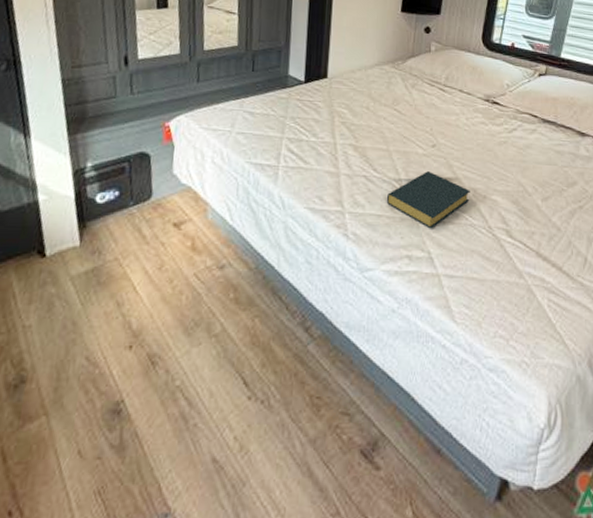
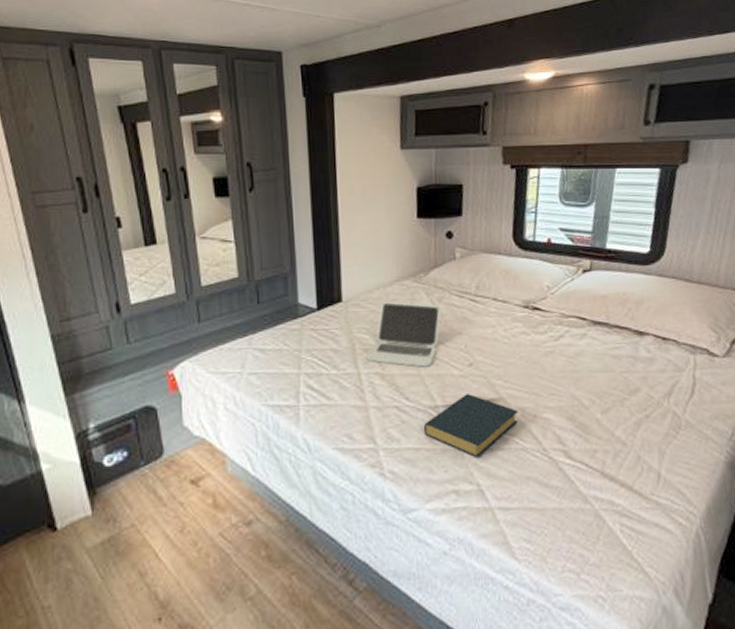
laptop: none [343,83,412,144] -> present [366,302,441,367]

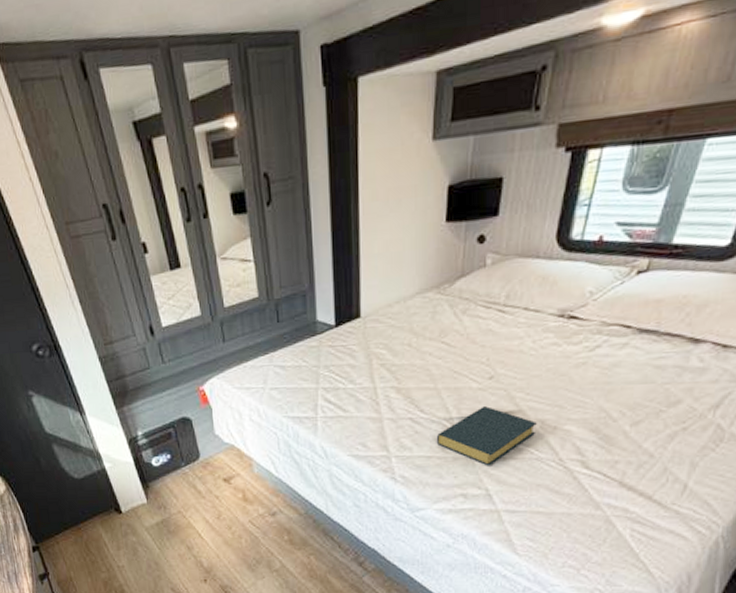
laptop: present [366,302,441,367] -> none [383,316,463,381]

